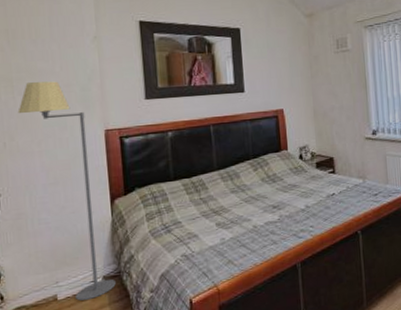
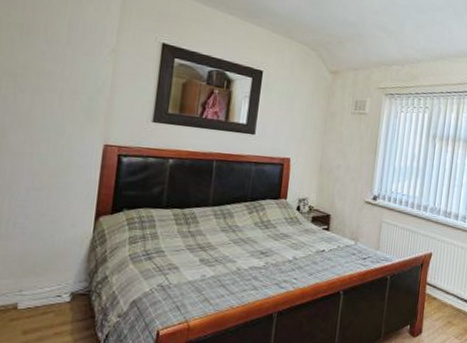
floor lamp: present [17,81,116,301] -> none [15,81,87,314]

